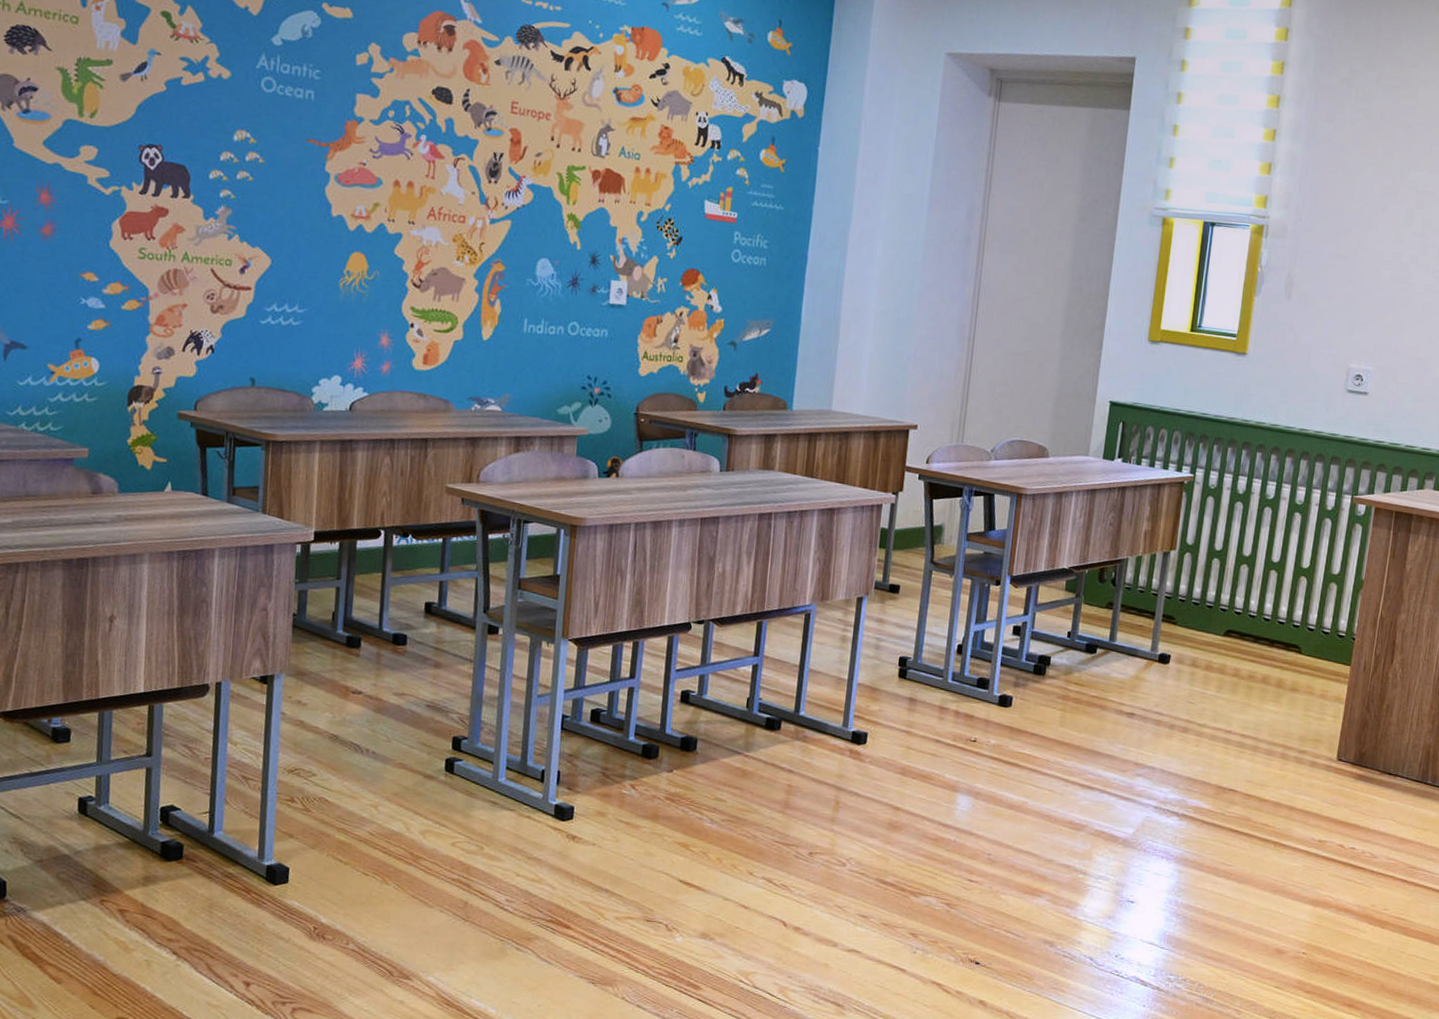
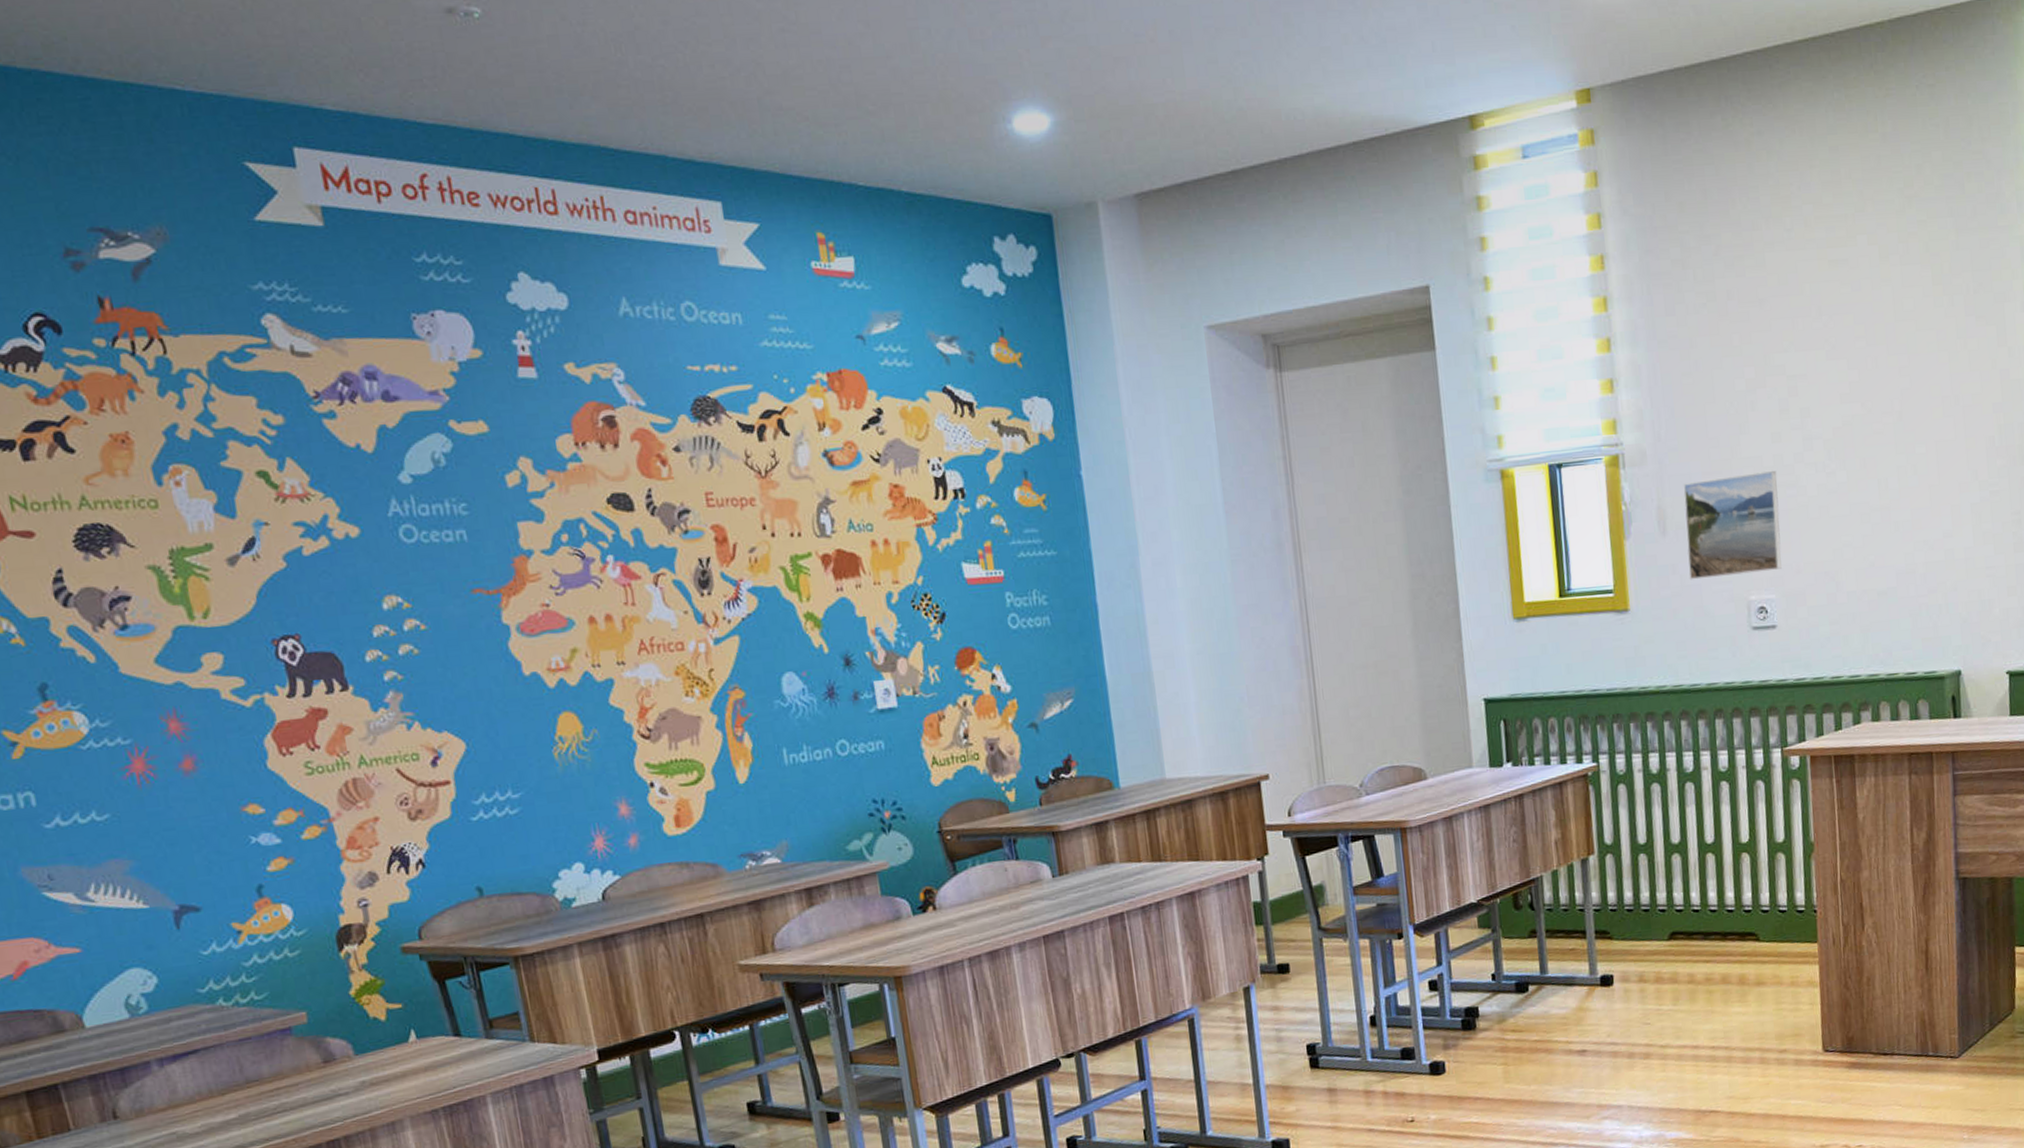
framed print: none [1302,260,1394,348] -> present [1683,471,1782,580]

